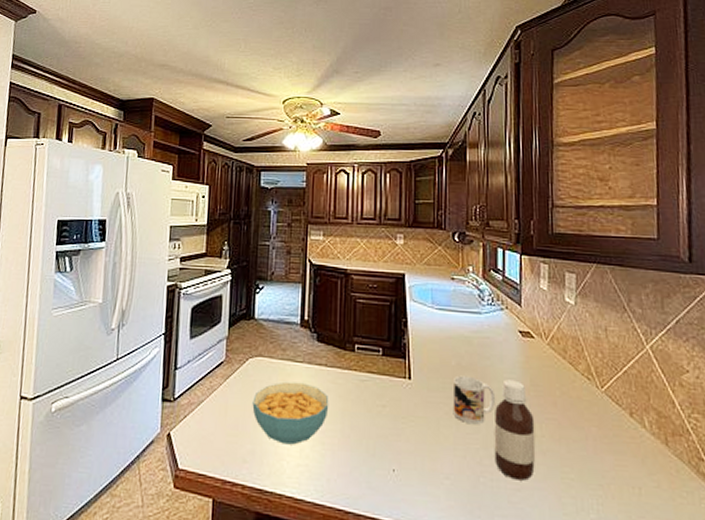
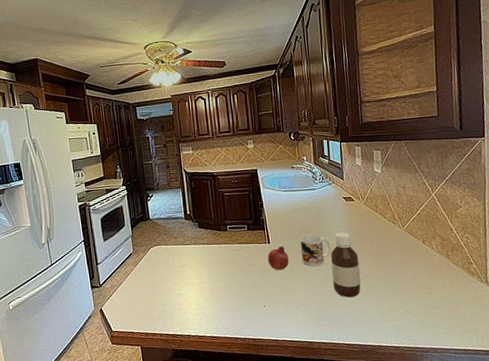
cereal bowl: present [252,381,329,445] -> none [158,258,214,302]
fruit: none [405,385,435,421] -> present [267,245,289,271]

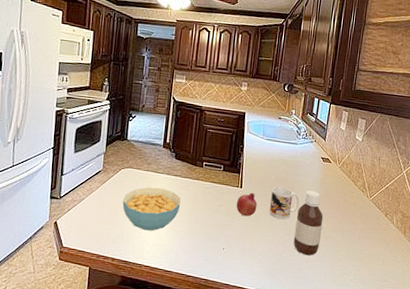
cereal bowl: none [158,258,214,302] -> present [122,187,181,231]

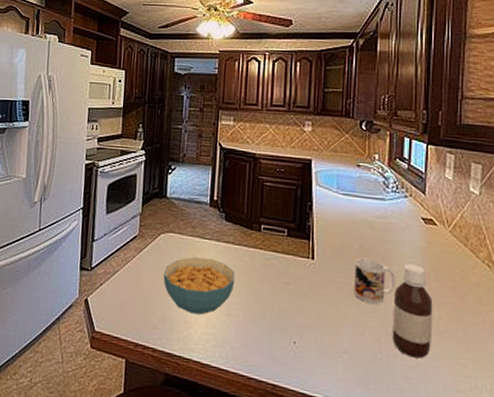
fruit: present [236,192,257,217] -> none [307,265,336,299]

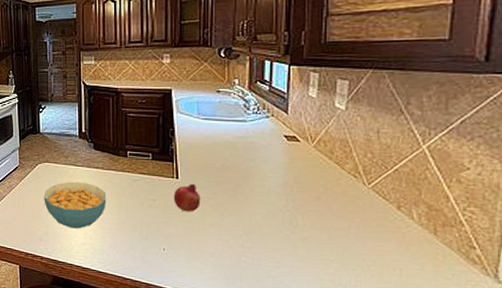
fruit: none [307,265,336,299] -> present [173,183,201,212]
mug: present [353,257,396,305] -> none [217,175,259,215]
bottle: present [392,263,433,359] -> none [256,178,297,260]

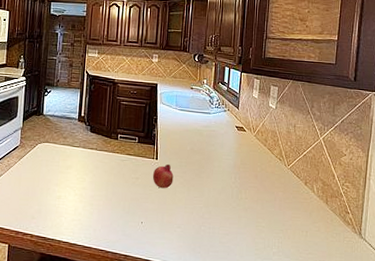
cereal bowl: present [44,181,107,229] -> none [40,161,98,206]

